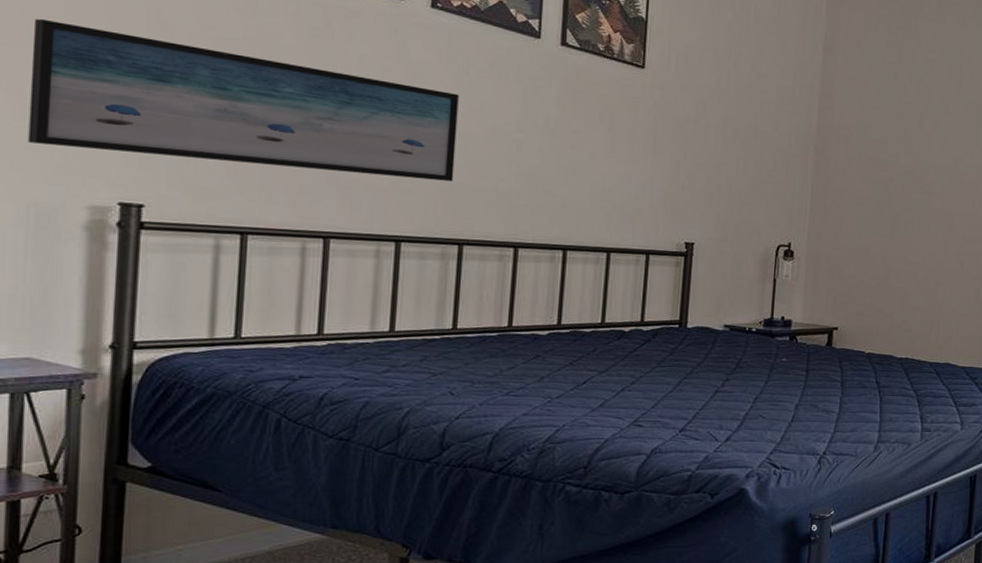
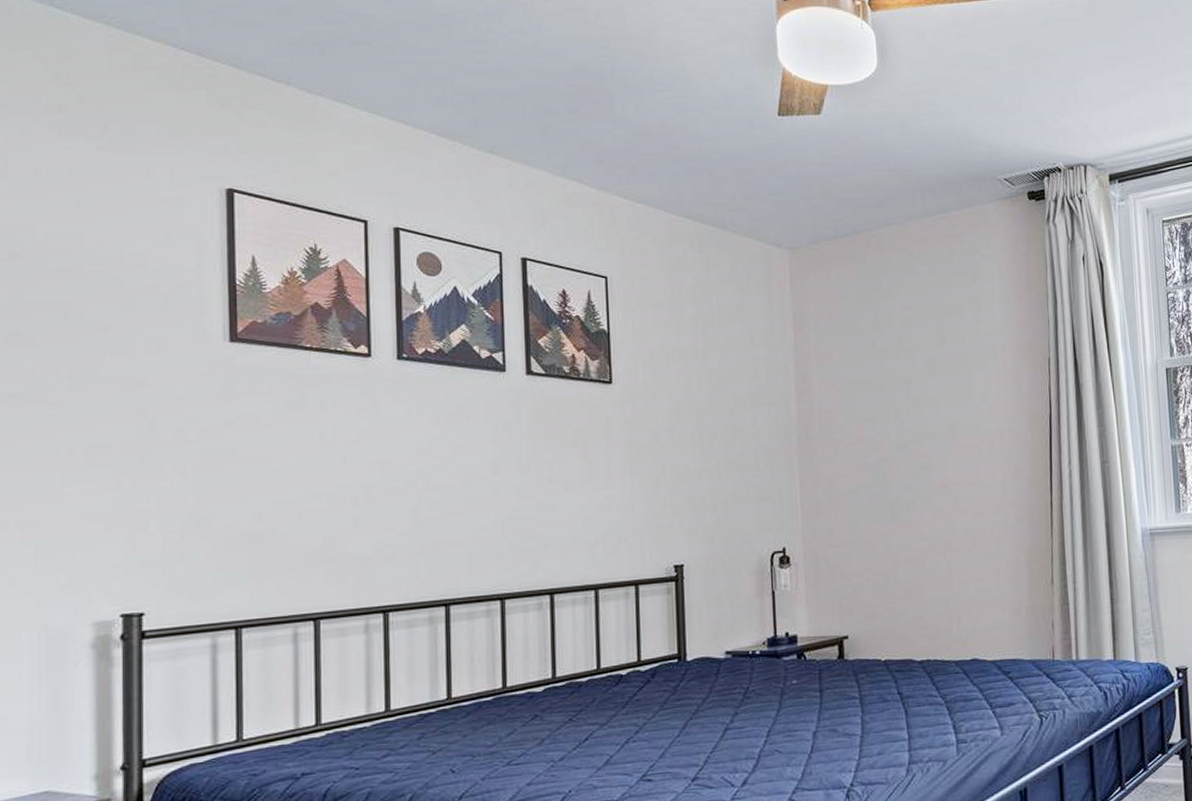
wall art: present [28,18,459,182] -> none [36,439,434,567]

